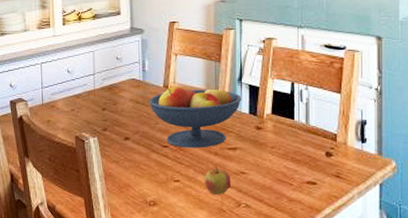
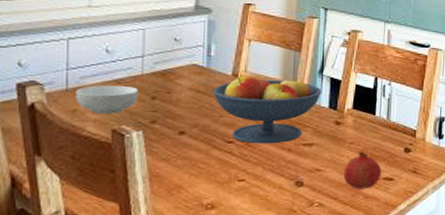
cereal bowl: none [49,100,93,123] -> present [76,85,139,114]
apple: present [204,166,231,195] -> none [274,163,305,194]
fruit: none [267,155,304,193] -> present [343,151,382,189]

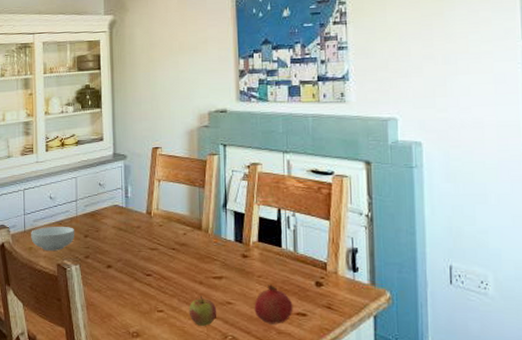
fruit bowl: present [212,75,322,144] -> none [131,213,227,277]
apple: none [274,163,305,194] -> present [188,296,217,326]

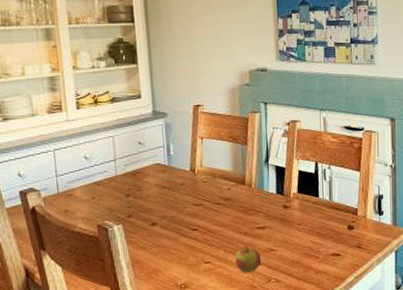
cereal bowl: present [31,227,75,250] -> none [65,187,116,212]
fruit: present [254,284,293,324] -> none [295,231,329,266]

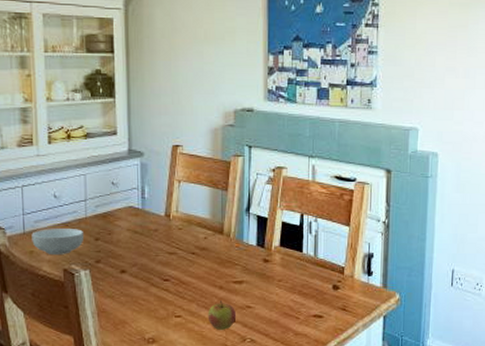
cereal bowl: none [65,187,116,212] -> present [31,229,84,254]

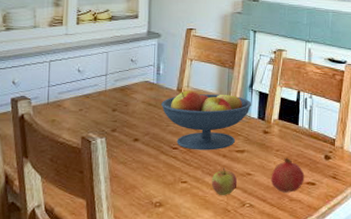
cereal bowl: present [31,229,84,254] -> none [54,100,103,123]
fruit bowl: none [147,216,250,282] -> present [160,90,252,150]
fruit: none [273,288,311,326] -> present [271,158,305,193]

